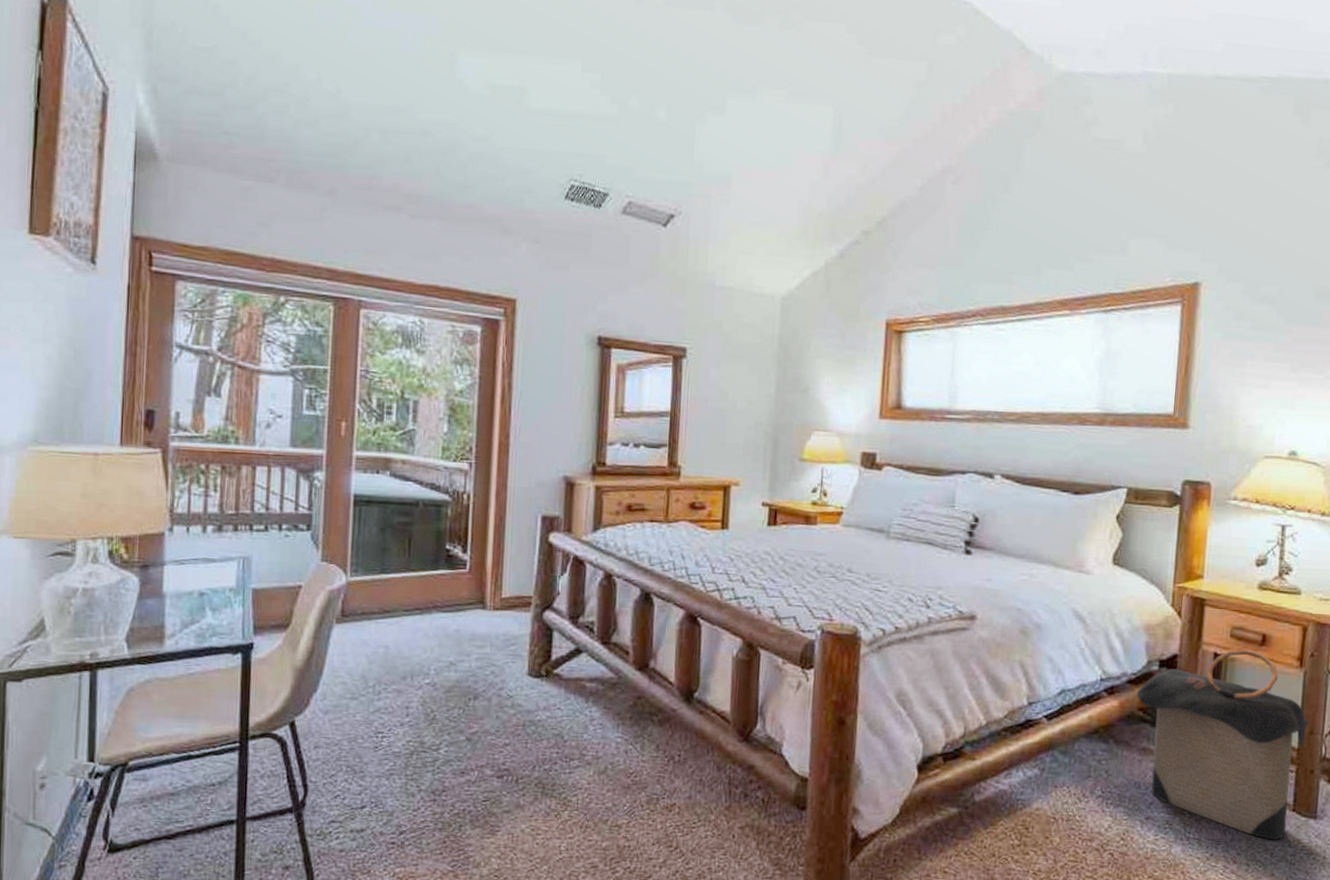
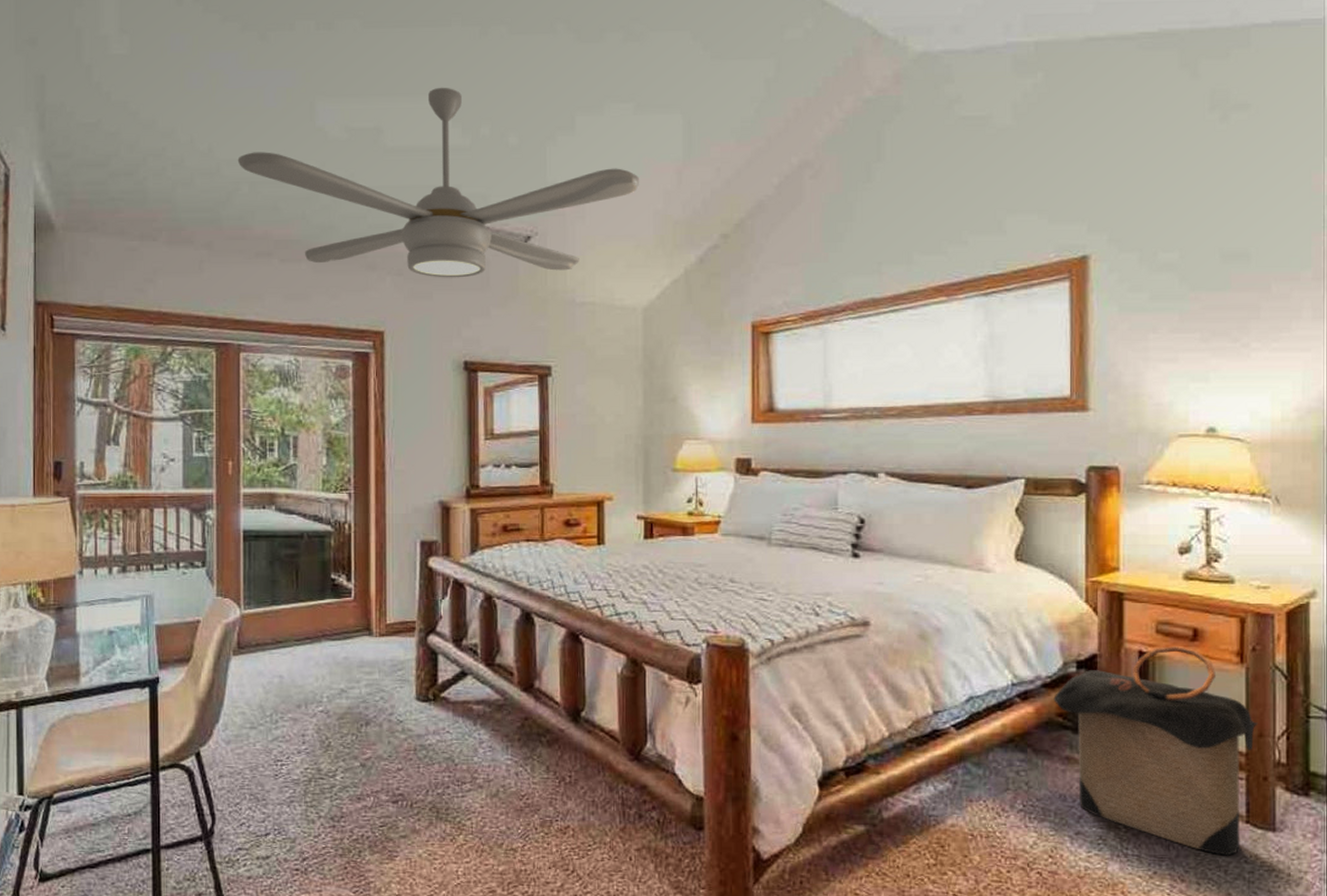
ceiling fan: none [368,52,786,253] -> present [237,87,639,278]

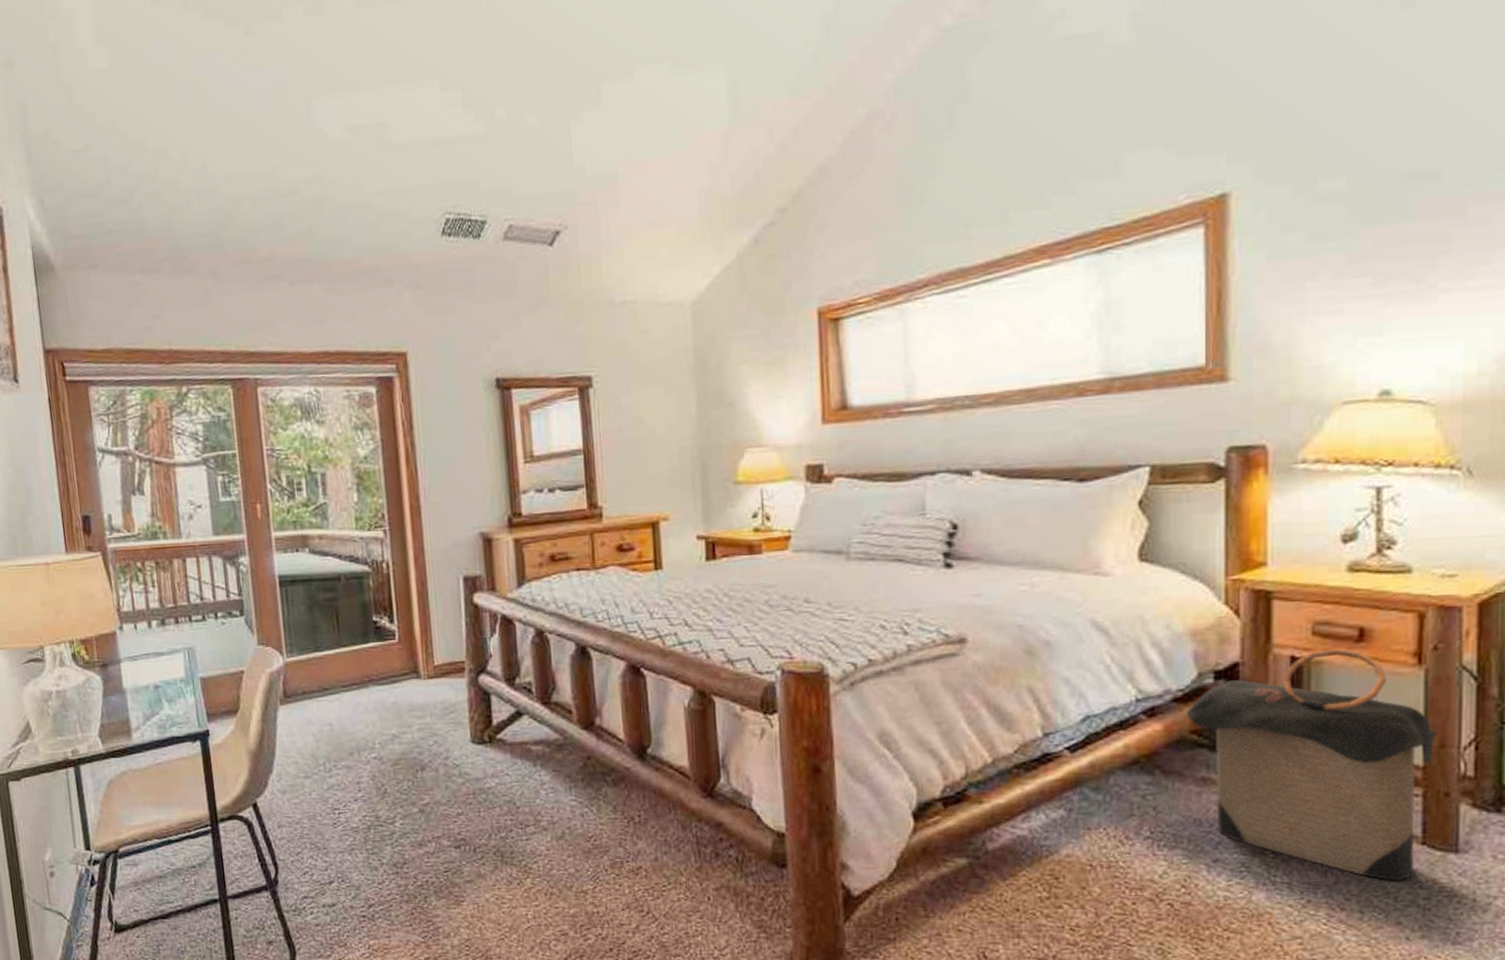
ceiling fan: present [237,87,639,278] -> none [234,67,679,288]

